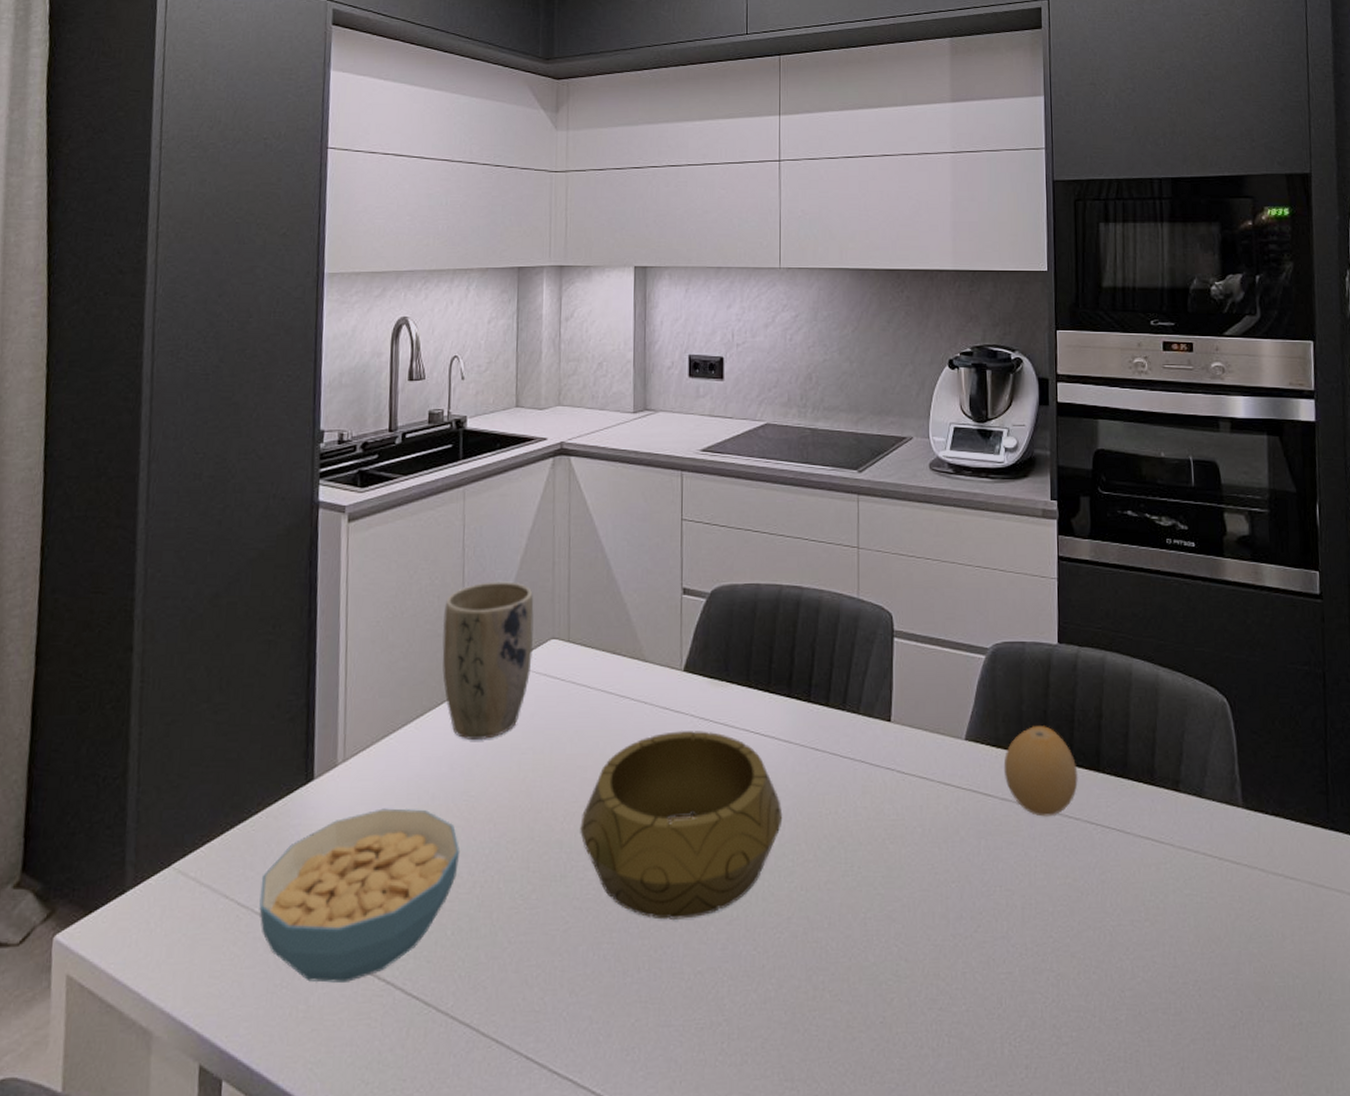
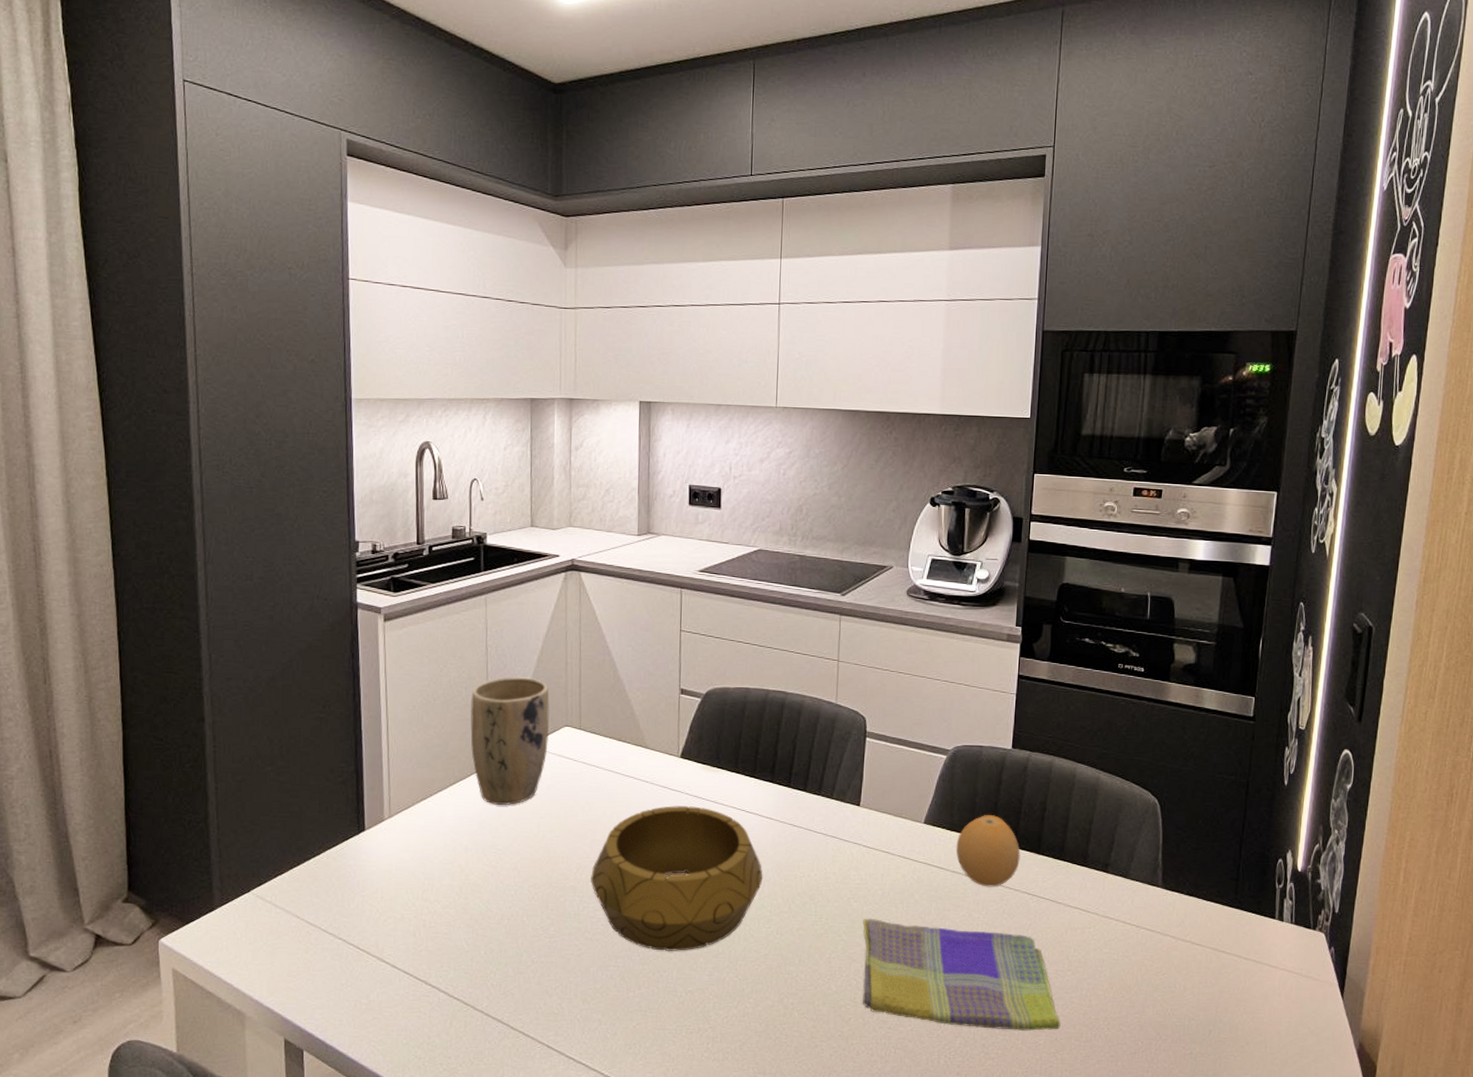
cereal bowl: present [259,808,461,983] -> none [325,855,490,985]
dish towel: none [902,863,1143,1004] -> present [863,918,1061,1031]

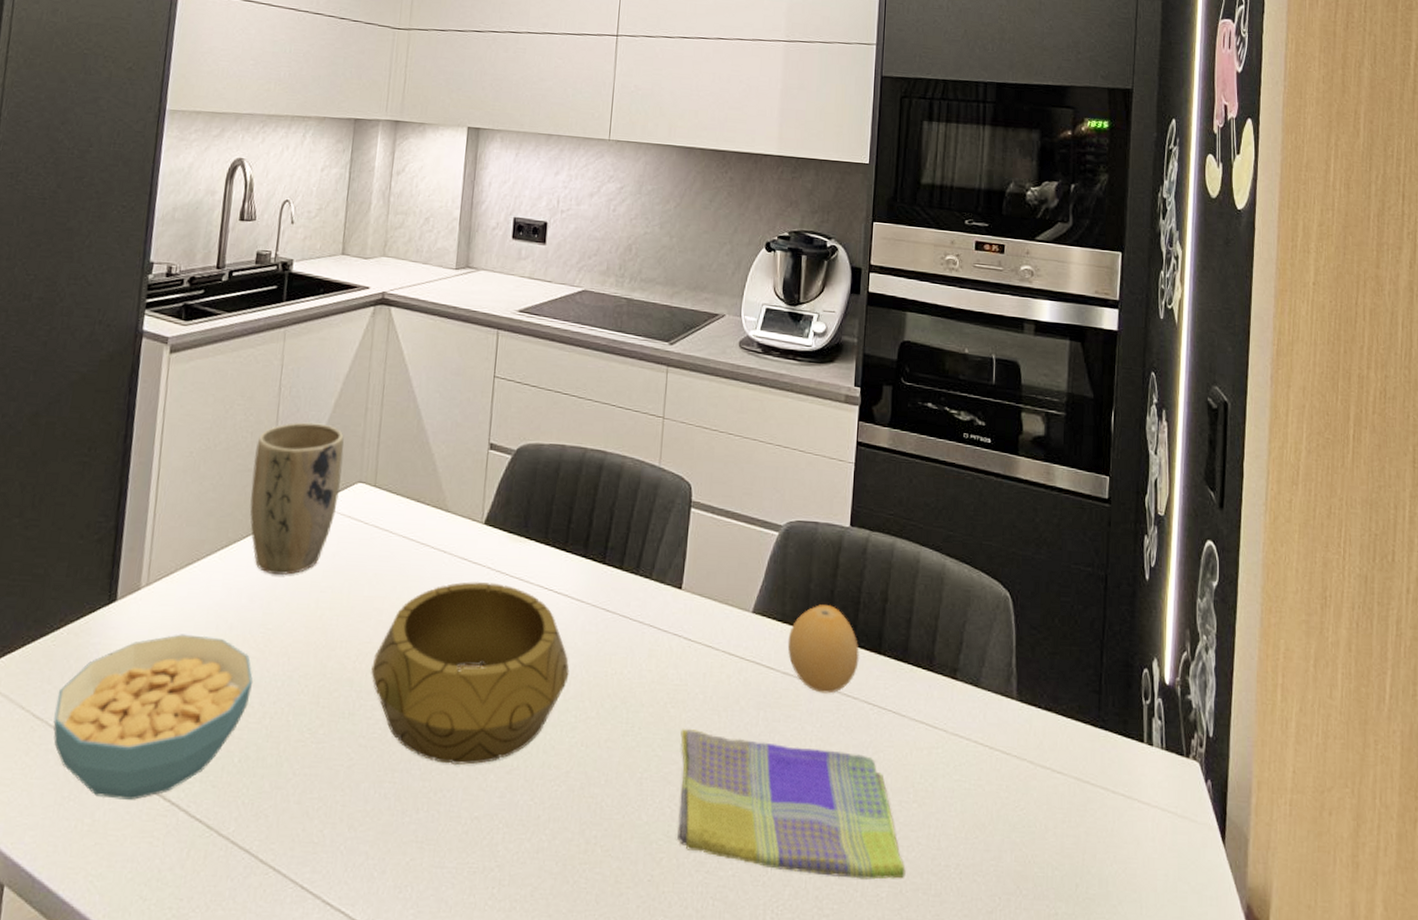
cereal bowl: none [325,855,490,985] -> present [53,634,254,800]

